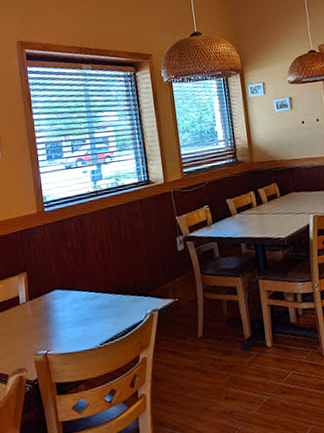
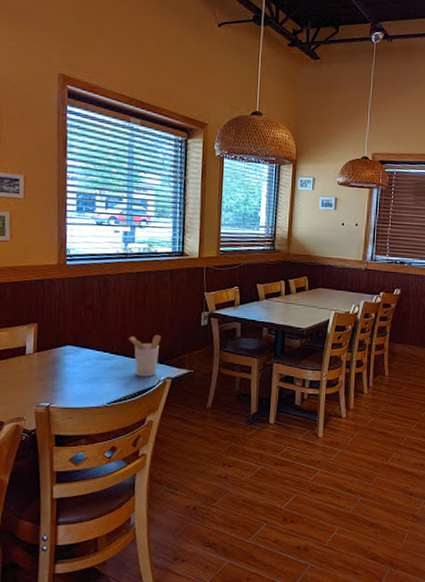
utensil holder: none [109,267,143,313] -> present [127,335,162,377]

